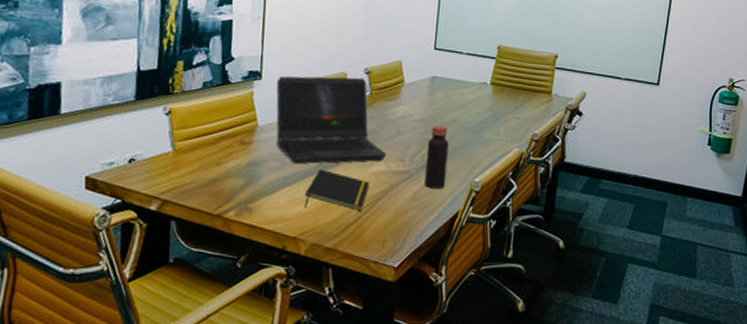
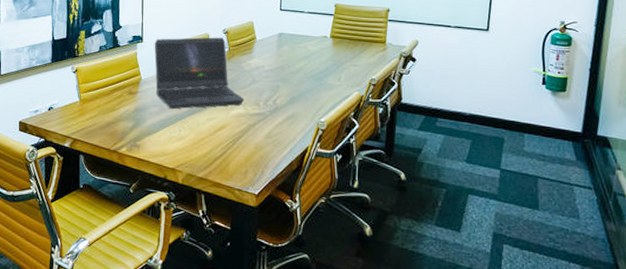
notepad: present [304,168,370,211] -> none [179,112,232,147]
bottle: present [424,125,449,189] -> none [277,73,296,128]

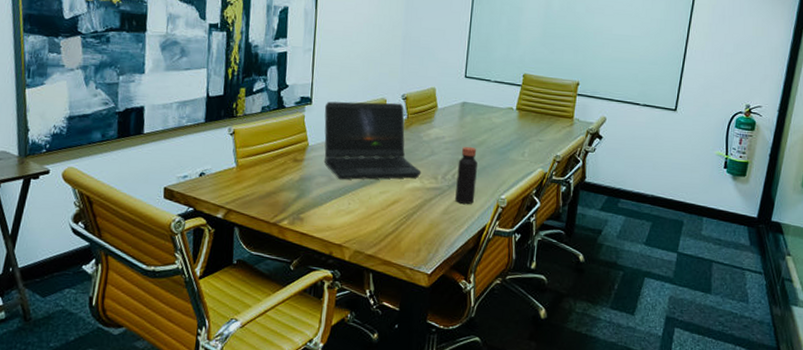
bottle: none [277,73,296,128] -> present [455,146,477,204]

